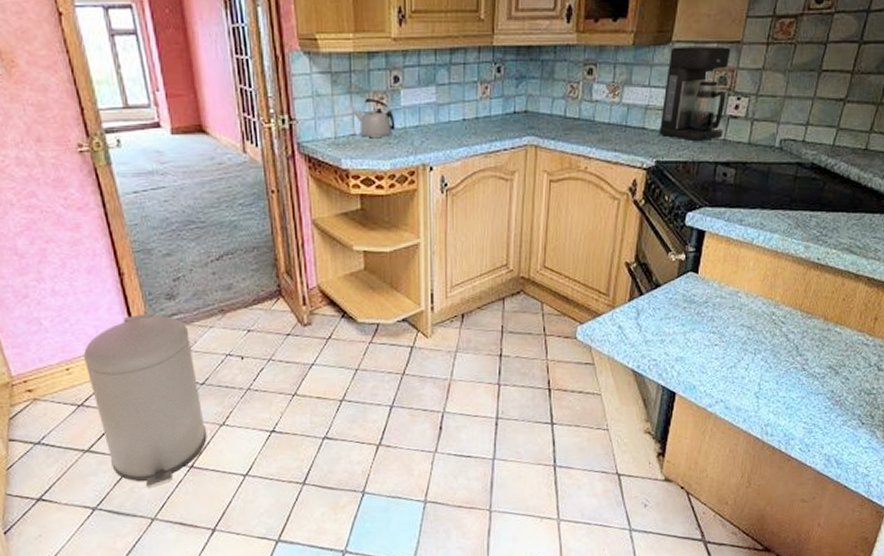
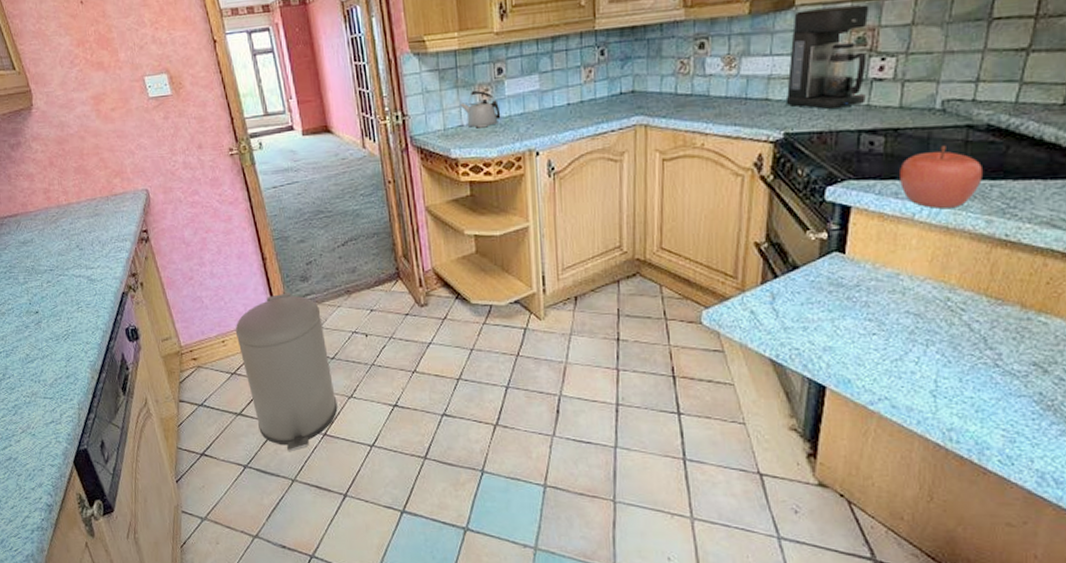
fruit: none [744,179,807,235] -> present [900,145,984,208]

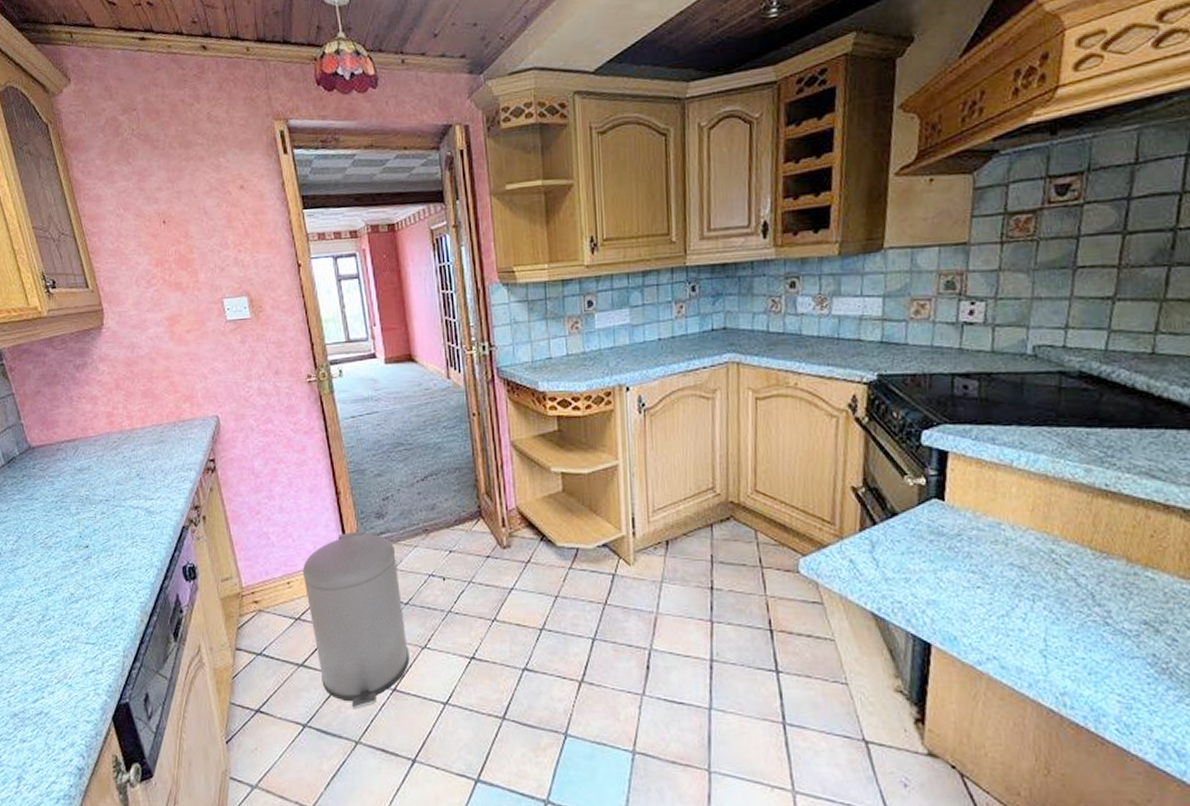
kettle: present [460,91,501,128] -> none [548,323,591,361]
coffee maker: present [785,4,870,110] -> none [877,249,958,353]
fruit: present [900,145,984,208] -> none [995,391,1079,455]

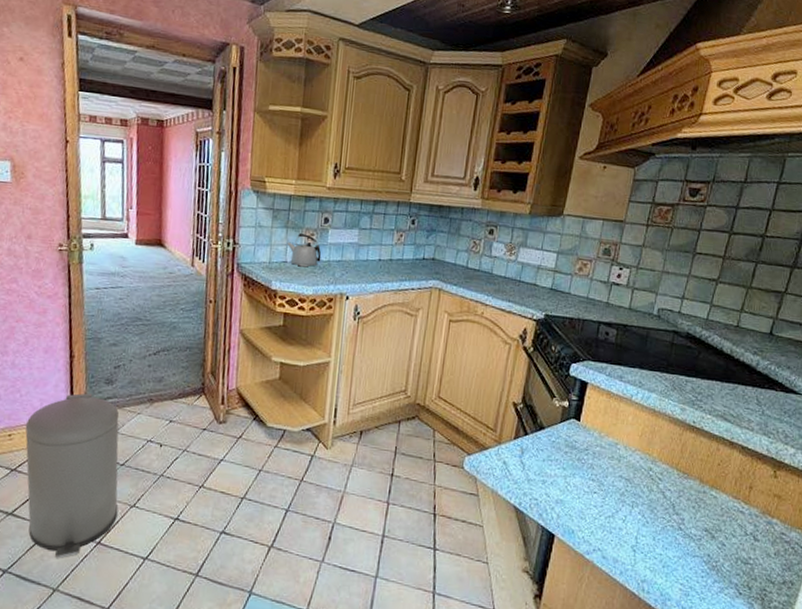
kettle: none [548,323,591,361] -> present [287,233,322,268]

